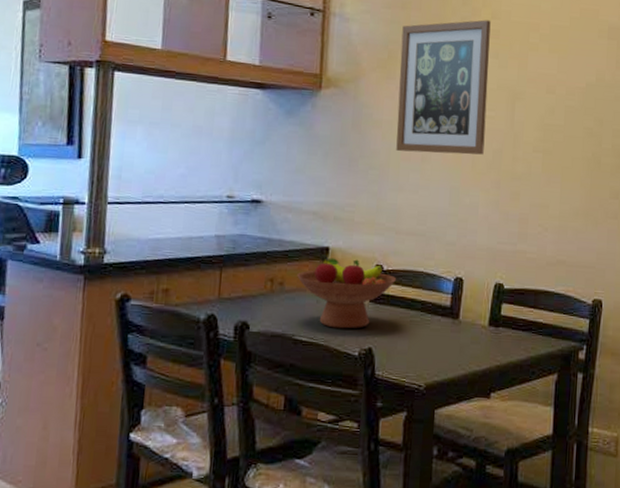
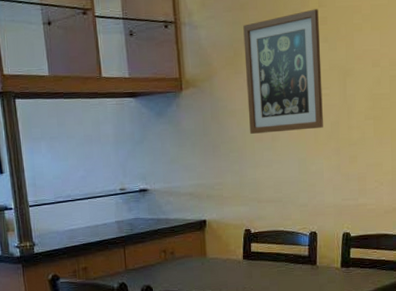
fruit bowl: present [297,254,397,329] -> none [184,226,263,283]

